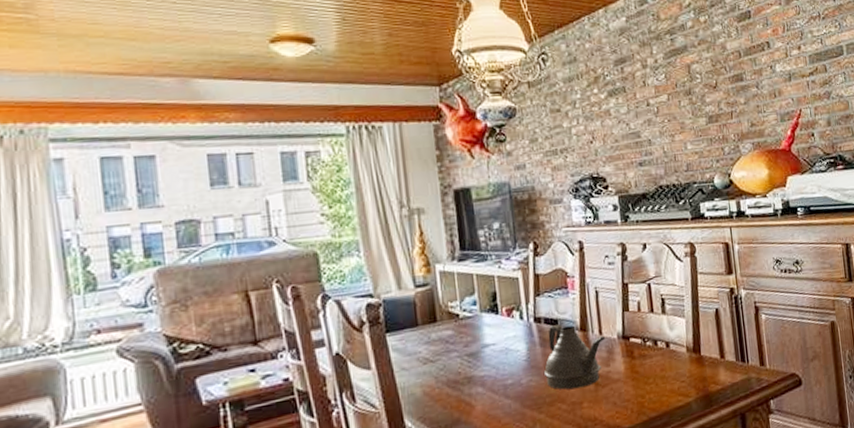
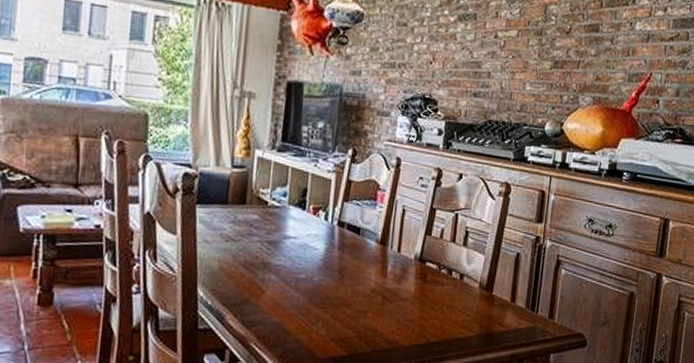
teapot: present [543,324,606,390] -> none [336,233,403,298]

